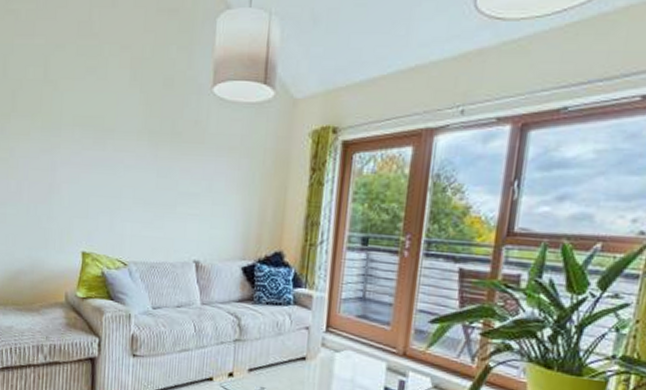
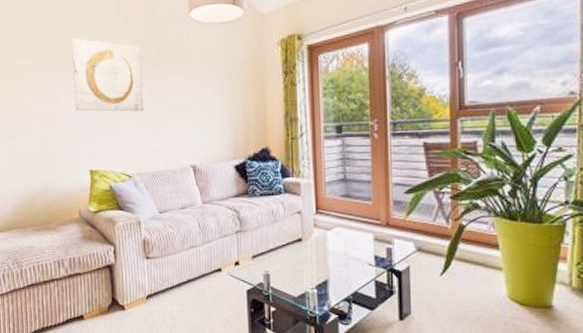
wall art: none [73,101,153,194] -> present [70,37,144,112]

